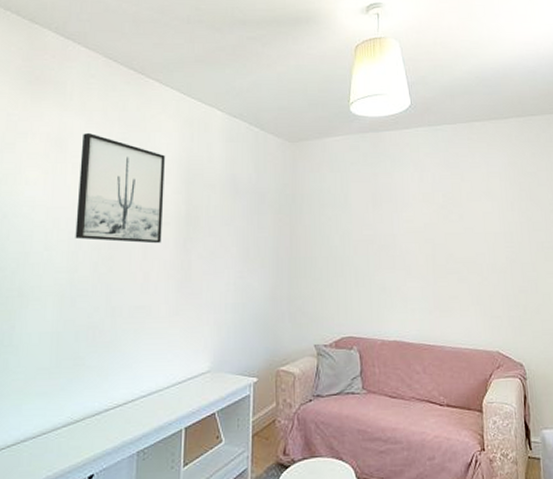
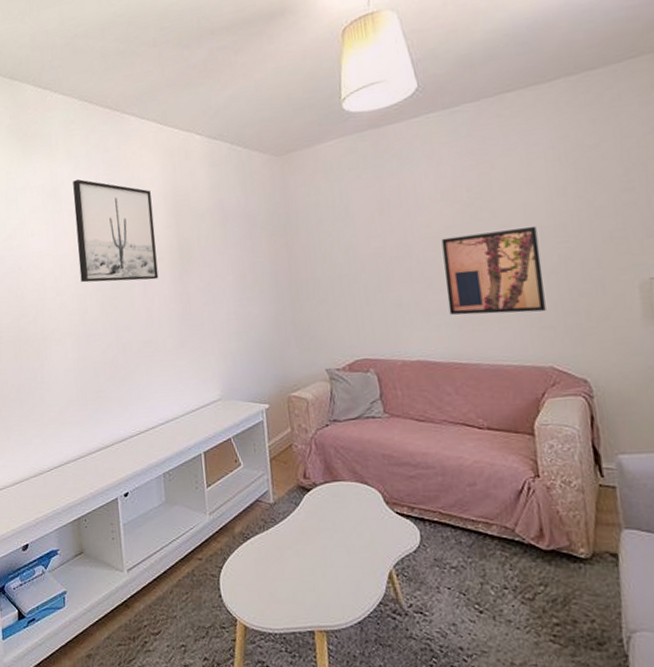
wall art: none [420,232,496,303] -> present [441,227,546,315]

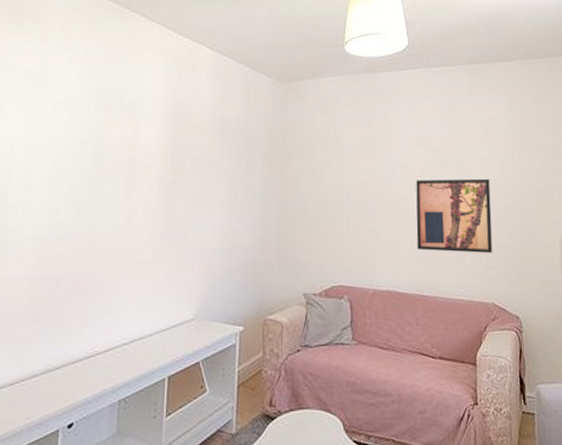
wall art: present [73,179,159,283] -> none [56,68,150,186]

